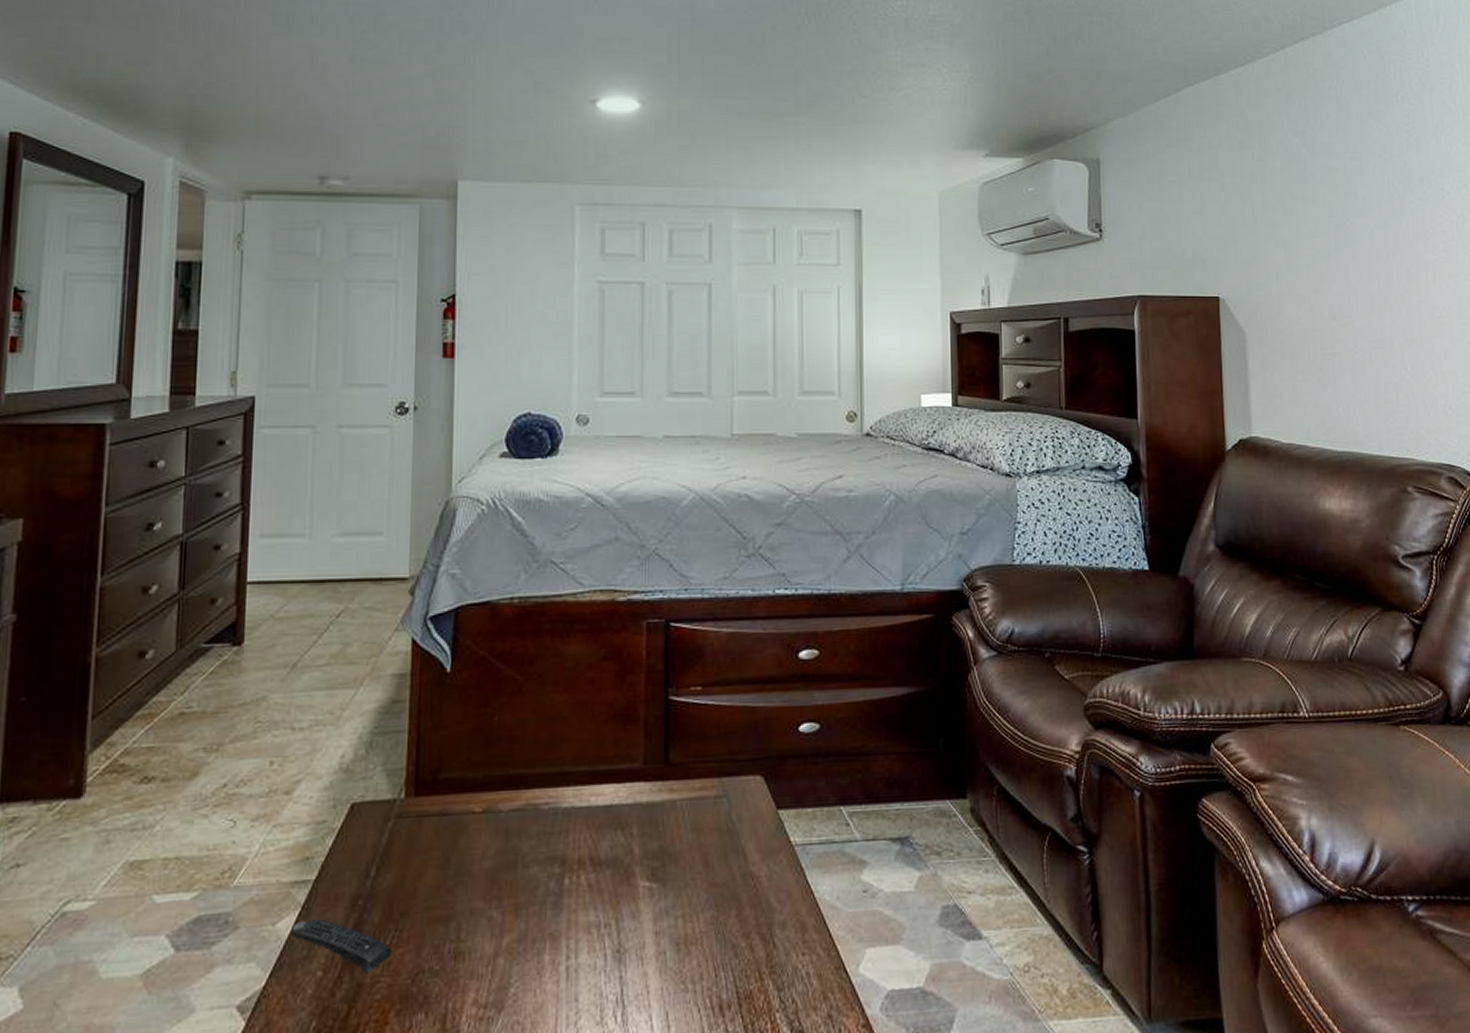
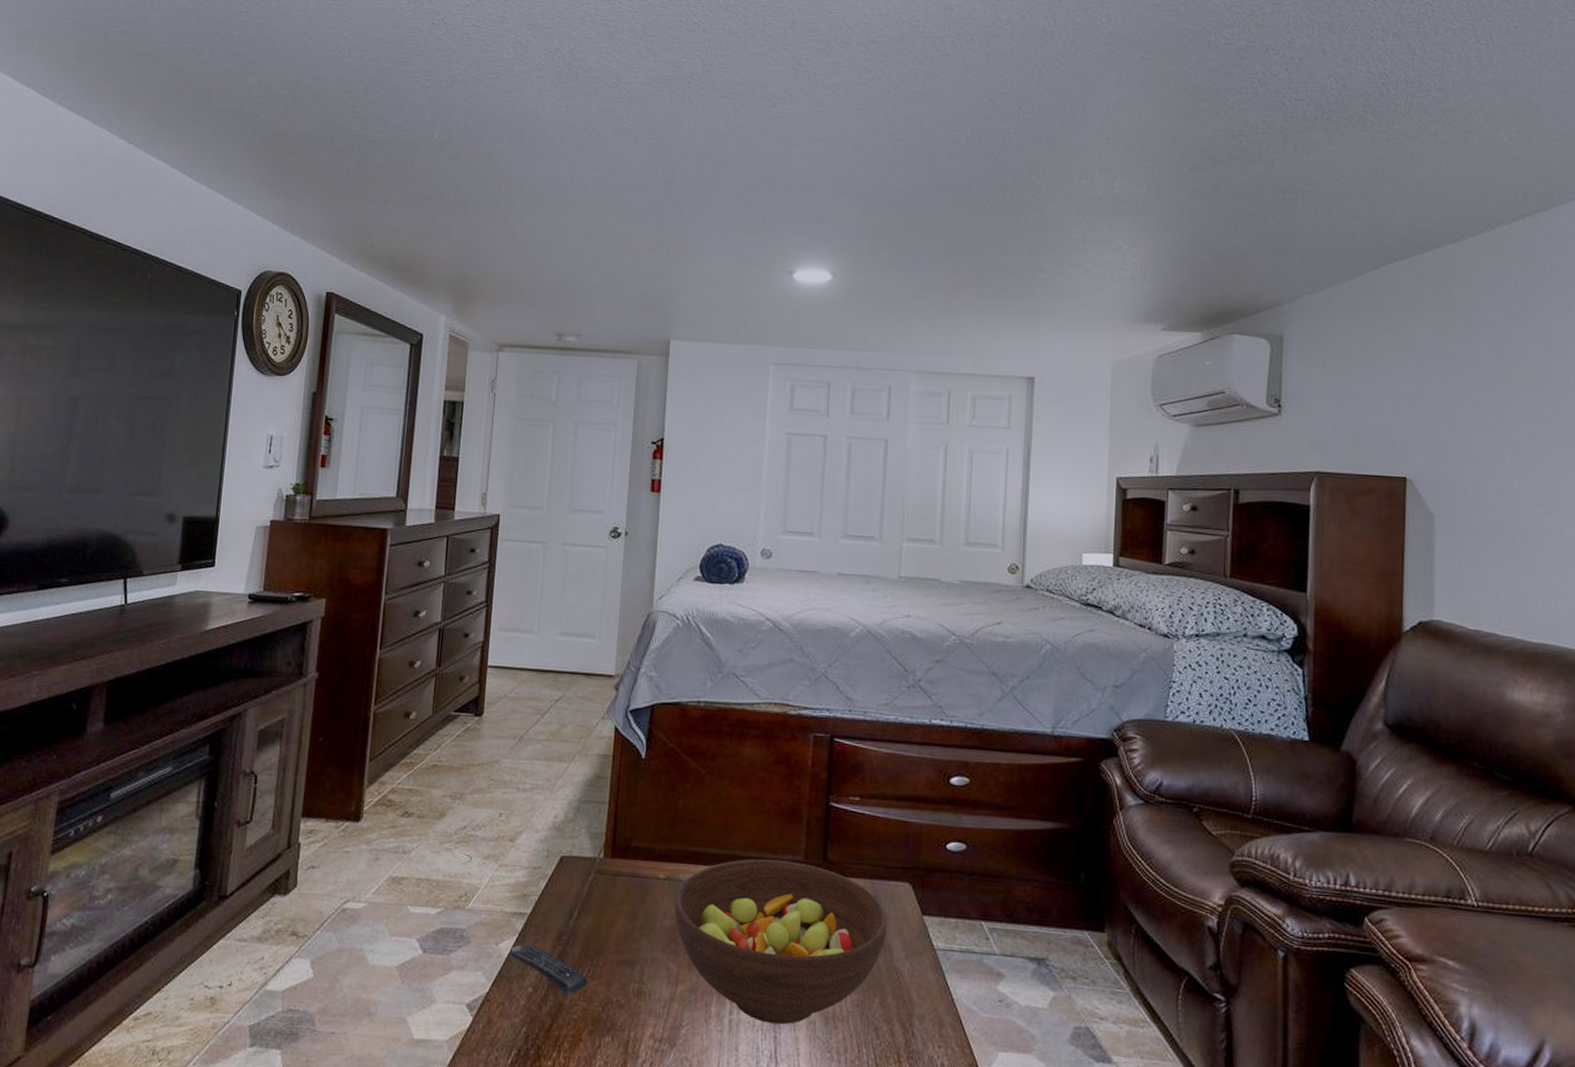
fruit bowl: none [495,769,739,963] -> present [675,859,887,1025]

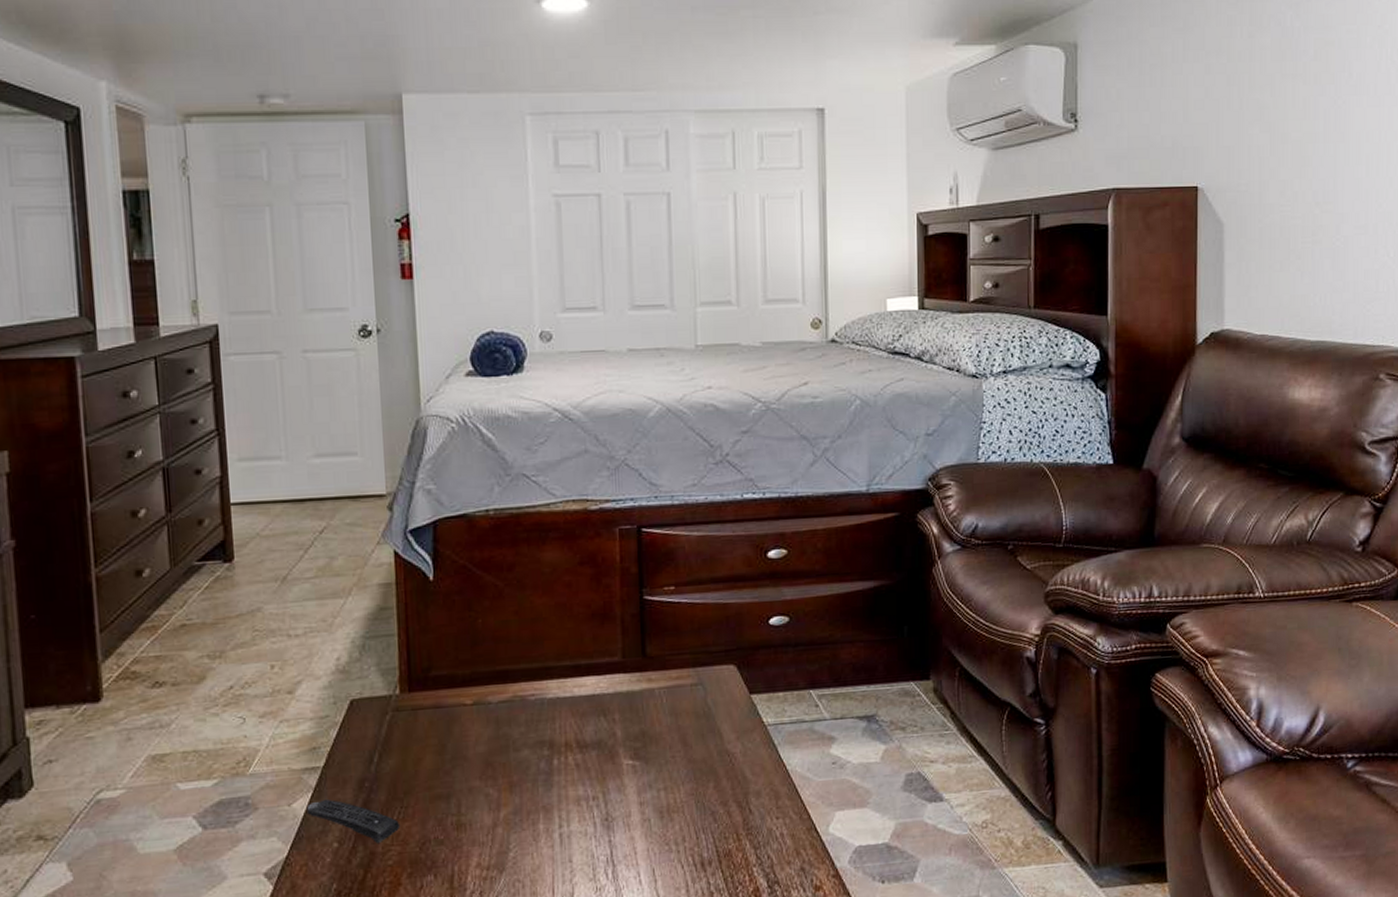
fruit bowl: present [675,859,887,1025] -> none [486,663,715,830]

